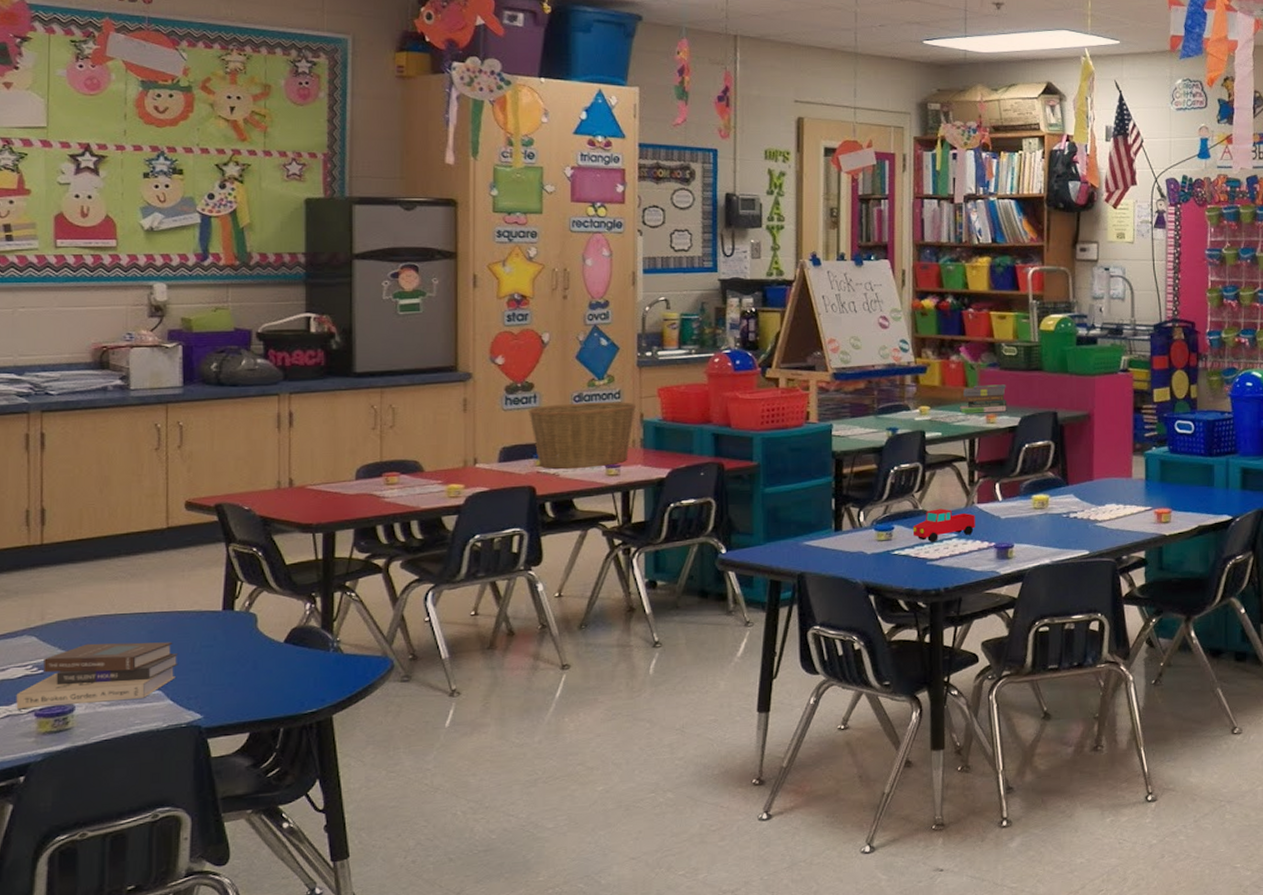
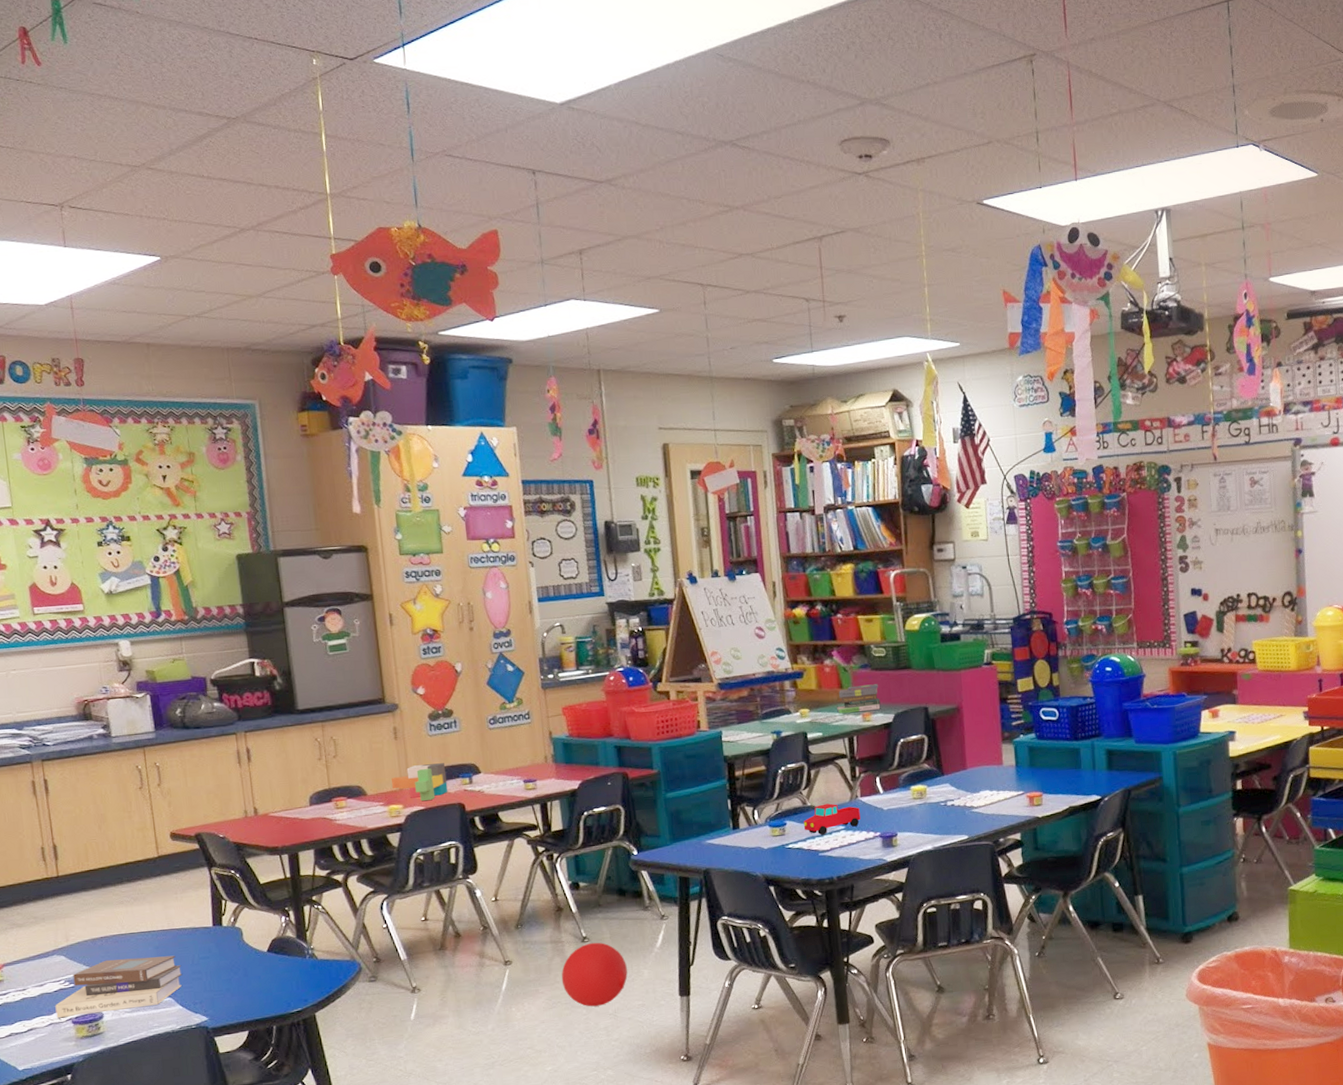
toy building blocks: none [455,441,519,481] -> present [392,763,448,801]
basket: present [529,402,637,469] -> none [451,721,545,787]
ball: none [625,648,701,720] -> present [561,942,628,1007]

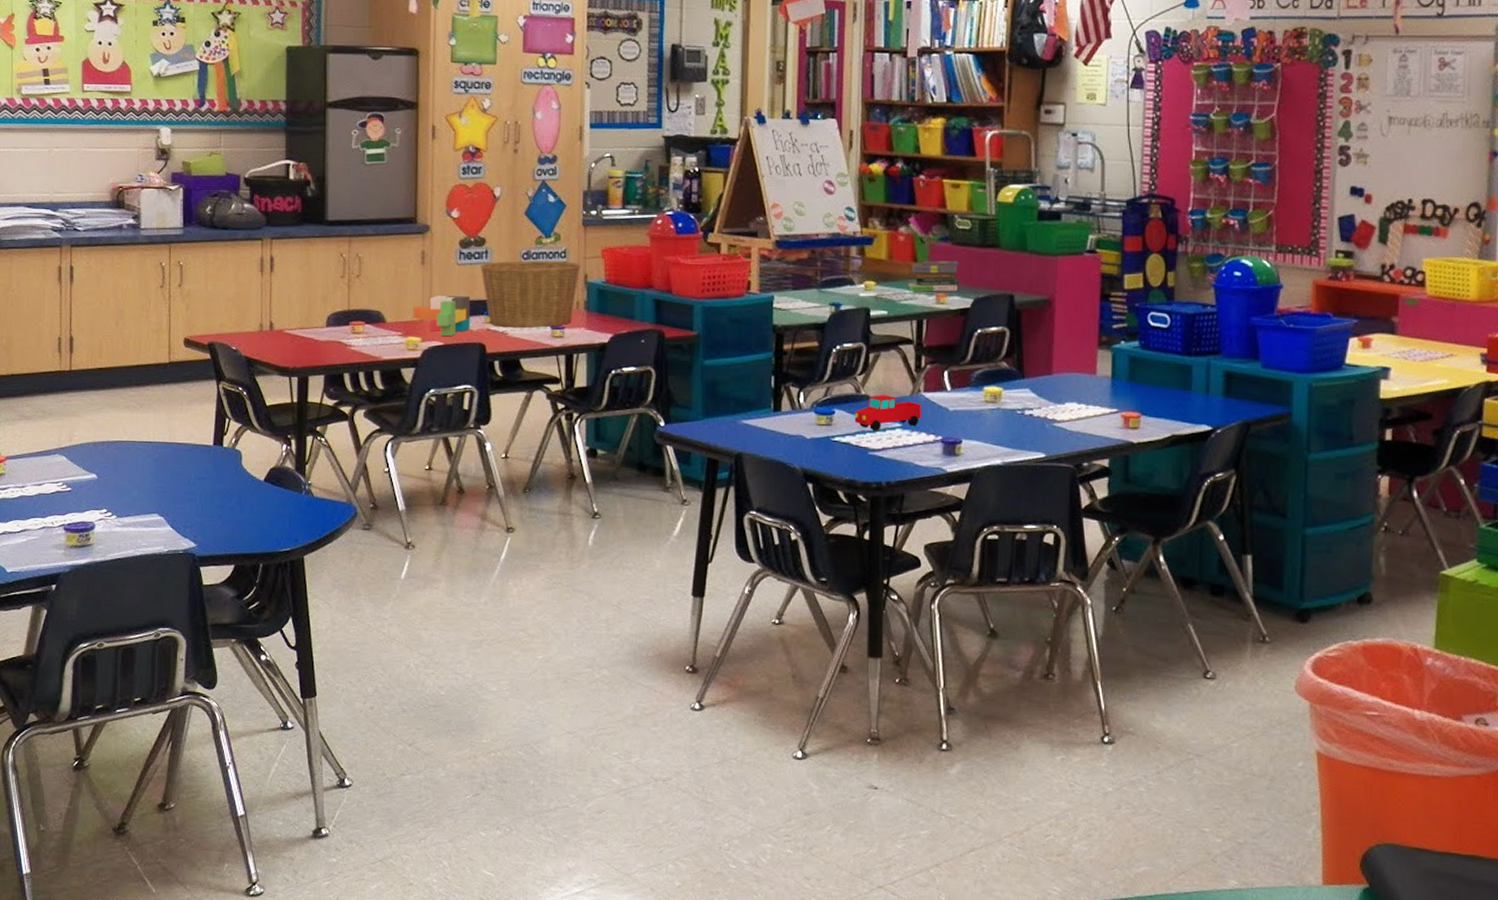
books: present [55,955,183,1019] -> none [50,466,178,524]
basket: none [451,721,545,787] -> present [480,260,581,328]
ball: present [561,942,628,1007] -> none [565,520,638,594]

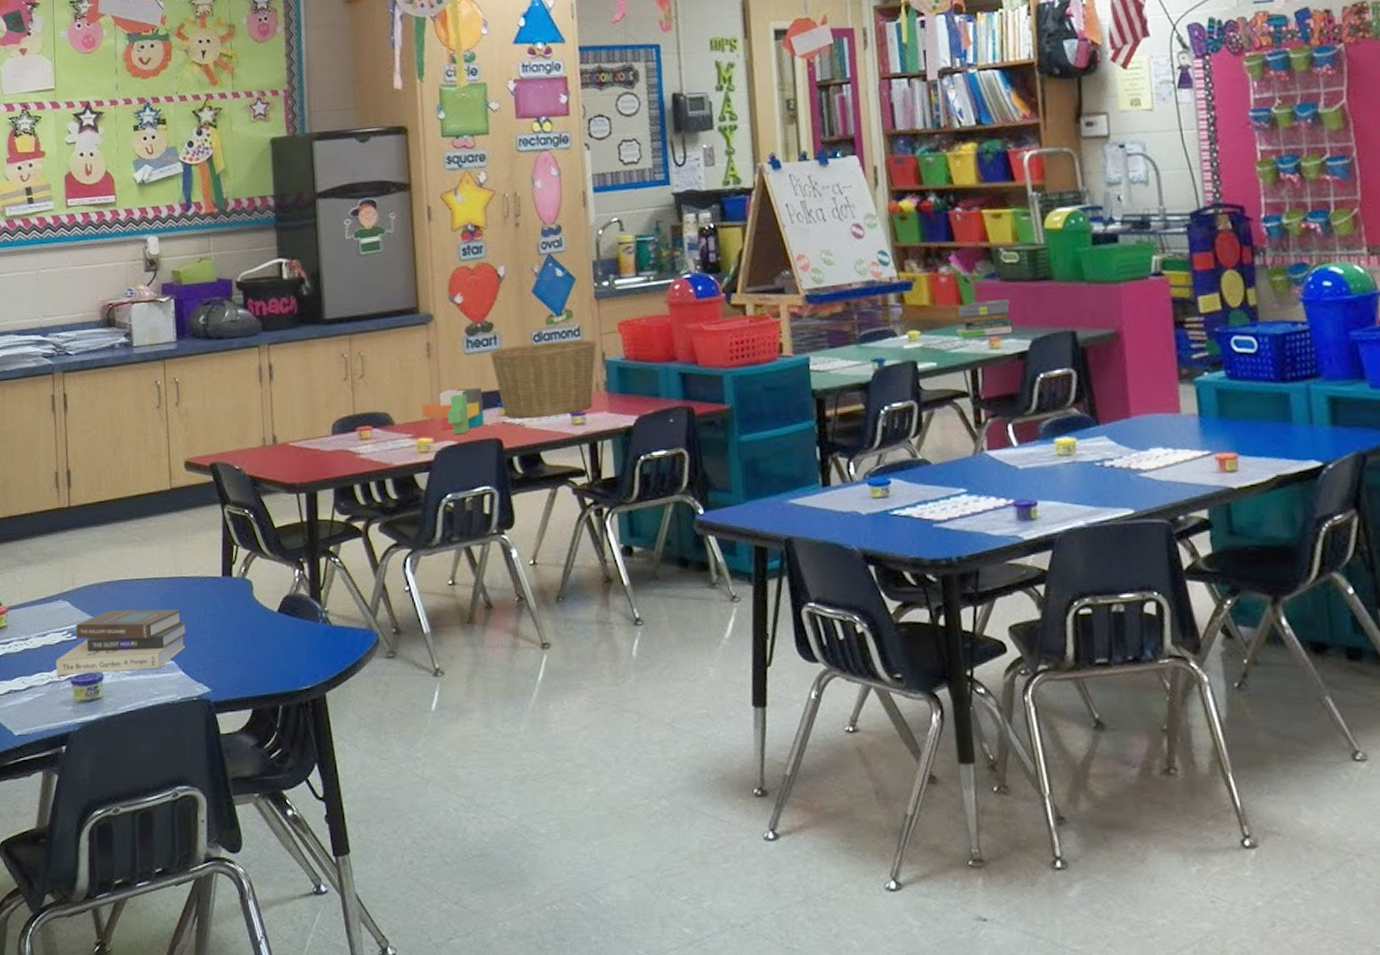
books: none [50,466,178,524] -> present [56,609,188,677]
toy truck: present [854,395,921,431] -> none [912,457,988,500]

